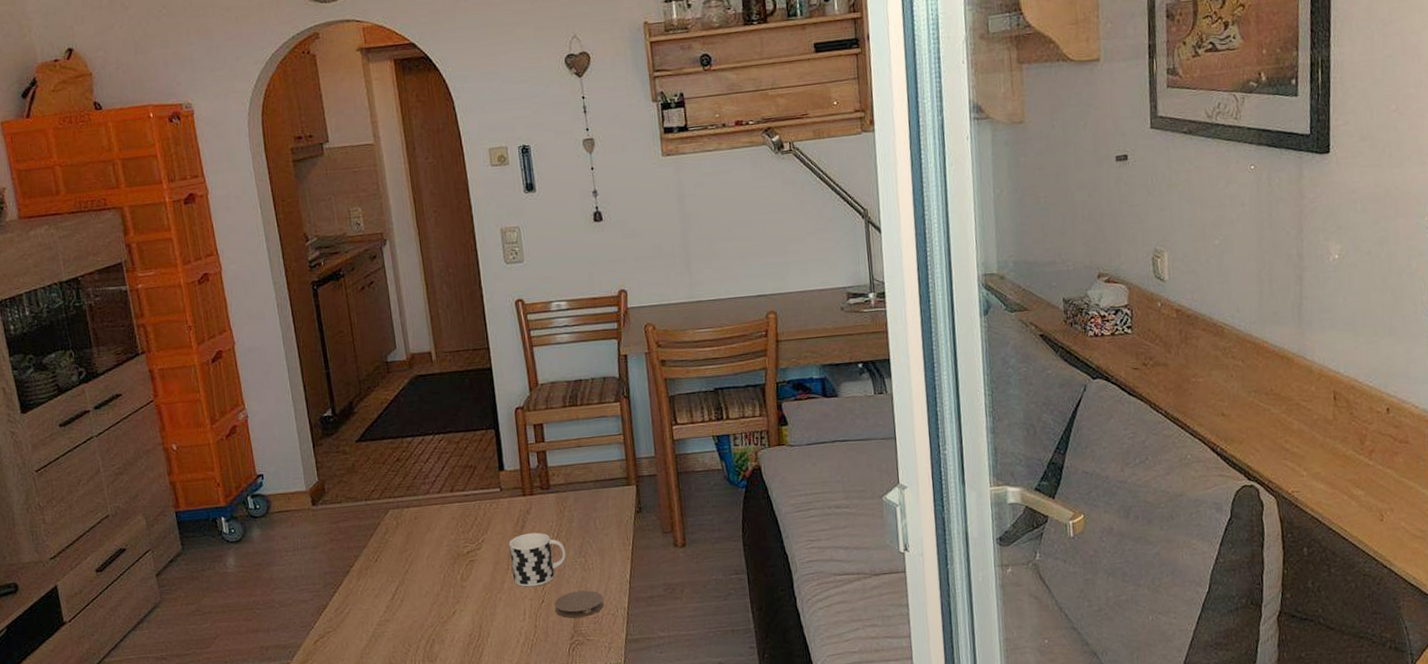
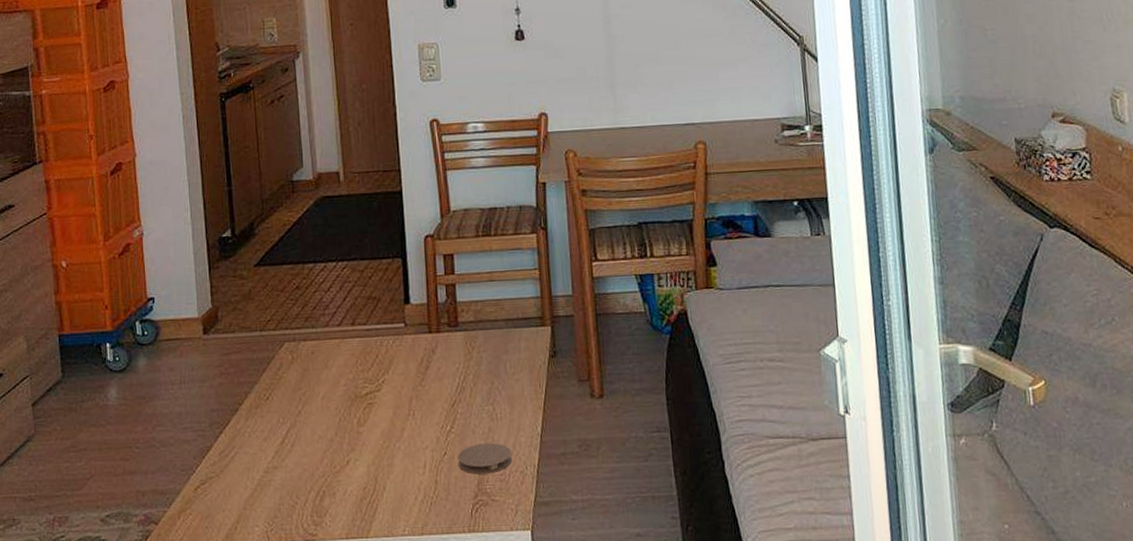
cup: present [509,532,566,587] -> none [411,375,473,436]

